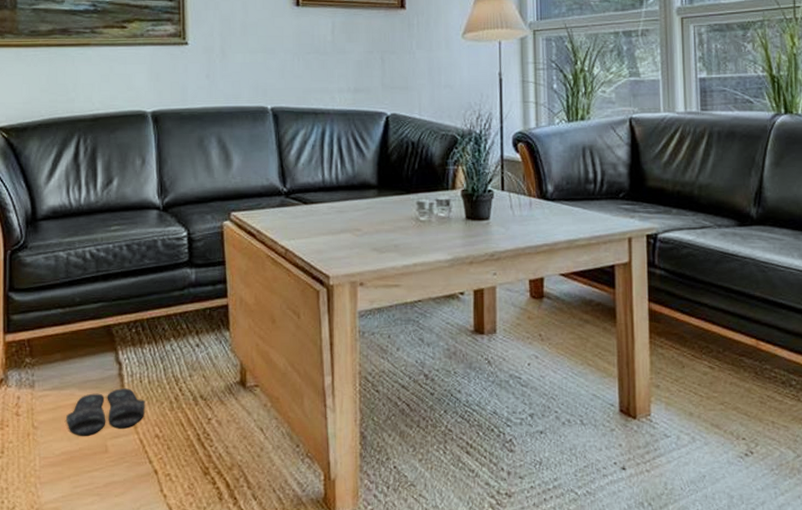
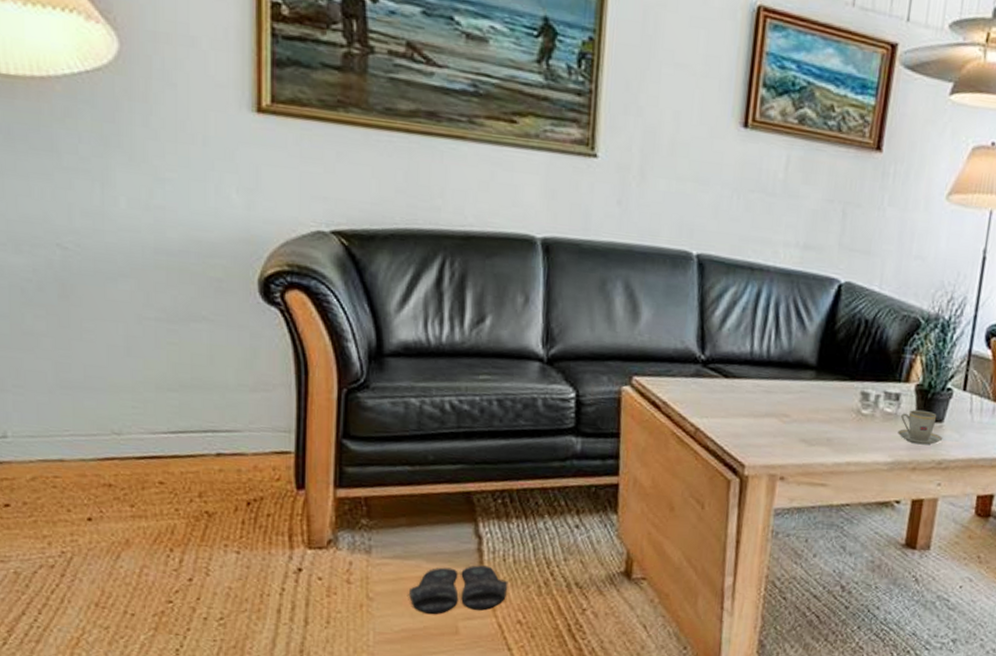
teacup: none [452,211,492,241] -> present [897,409,943,445]

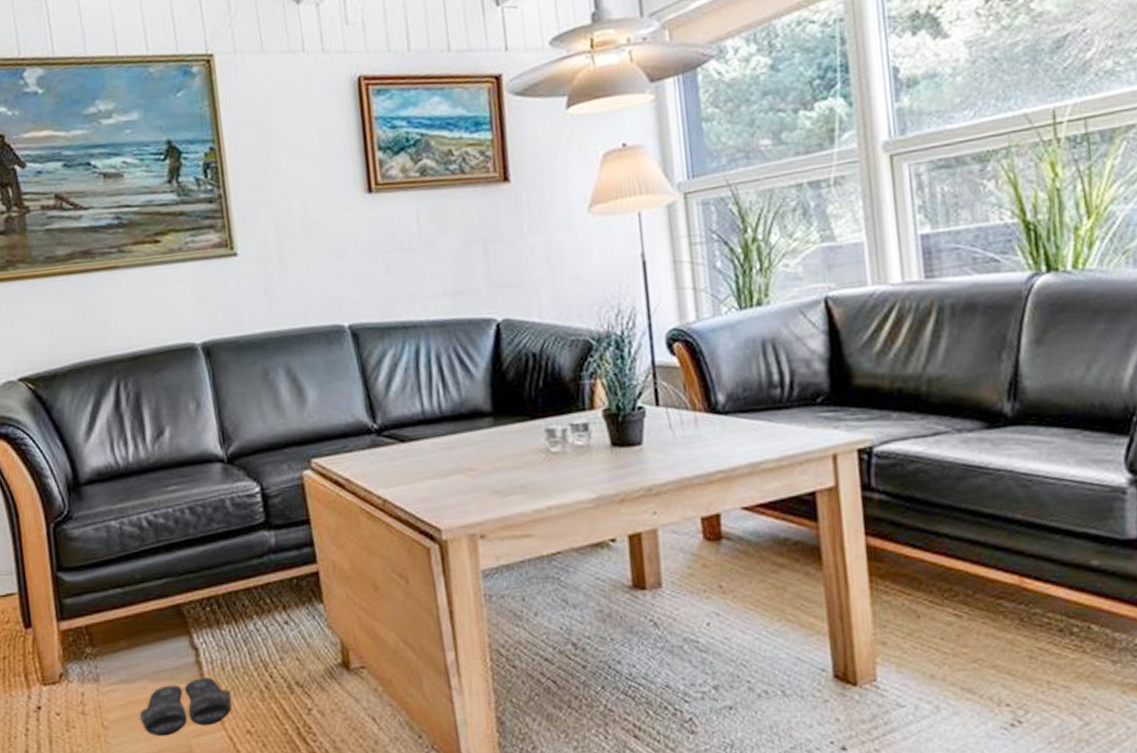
teacup: present [897,409,943,445] -> none [593,435,647,474]

